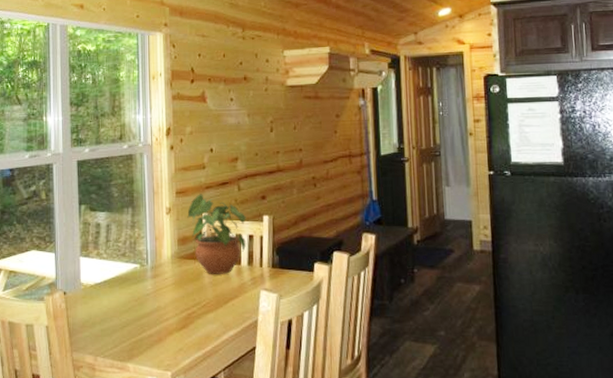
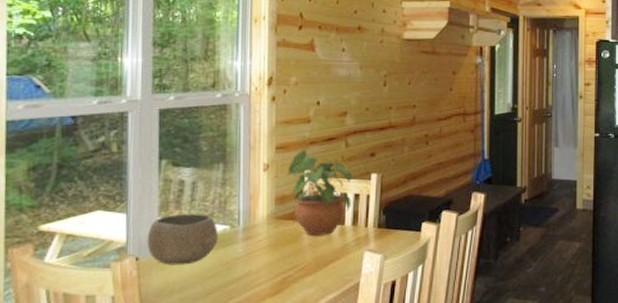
bowl: none [72,254,130,300] -> present [147,214,218,265]

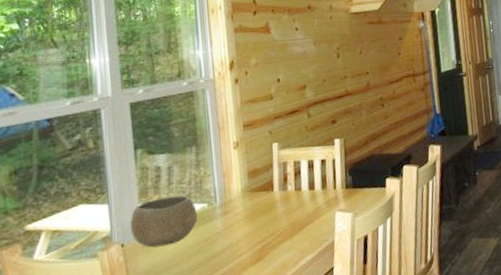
potted plant: present [287,149,353,235] -> none [256,124,319,203]

